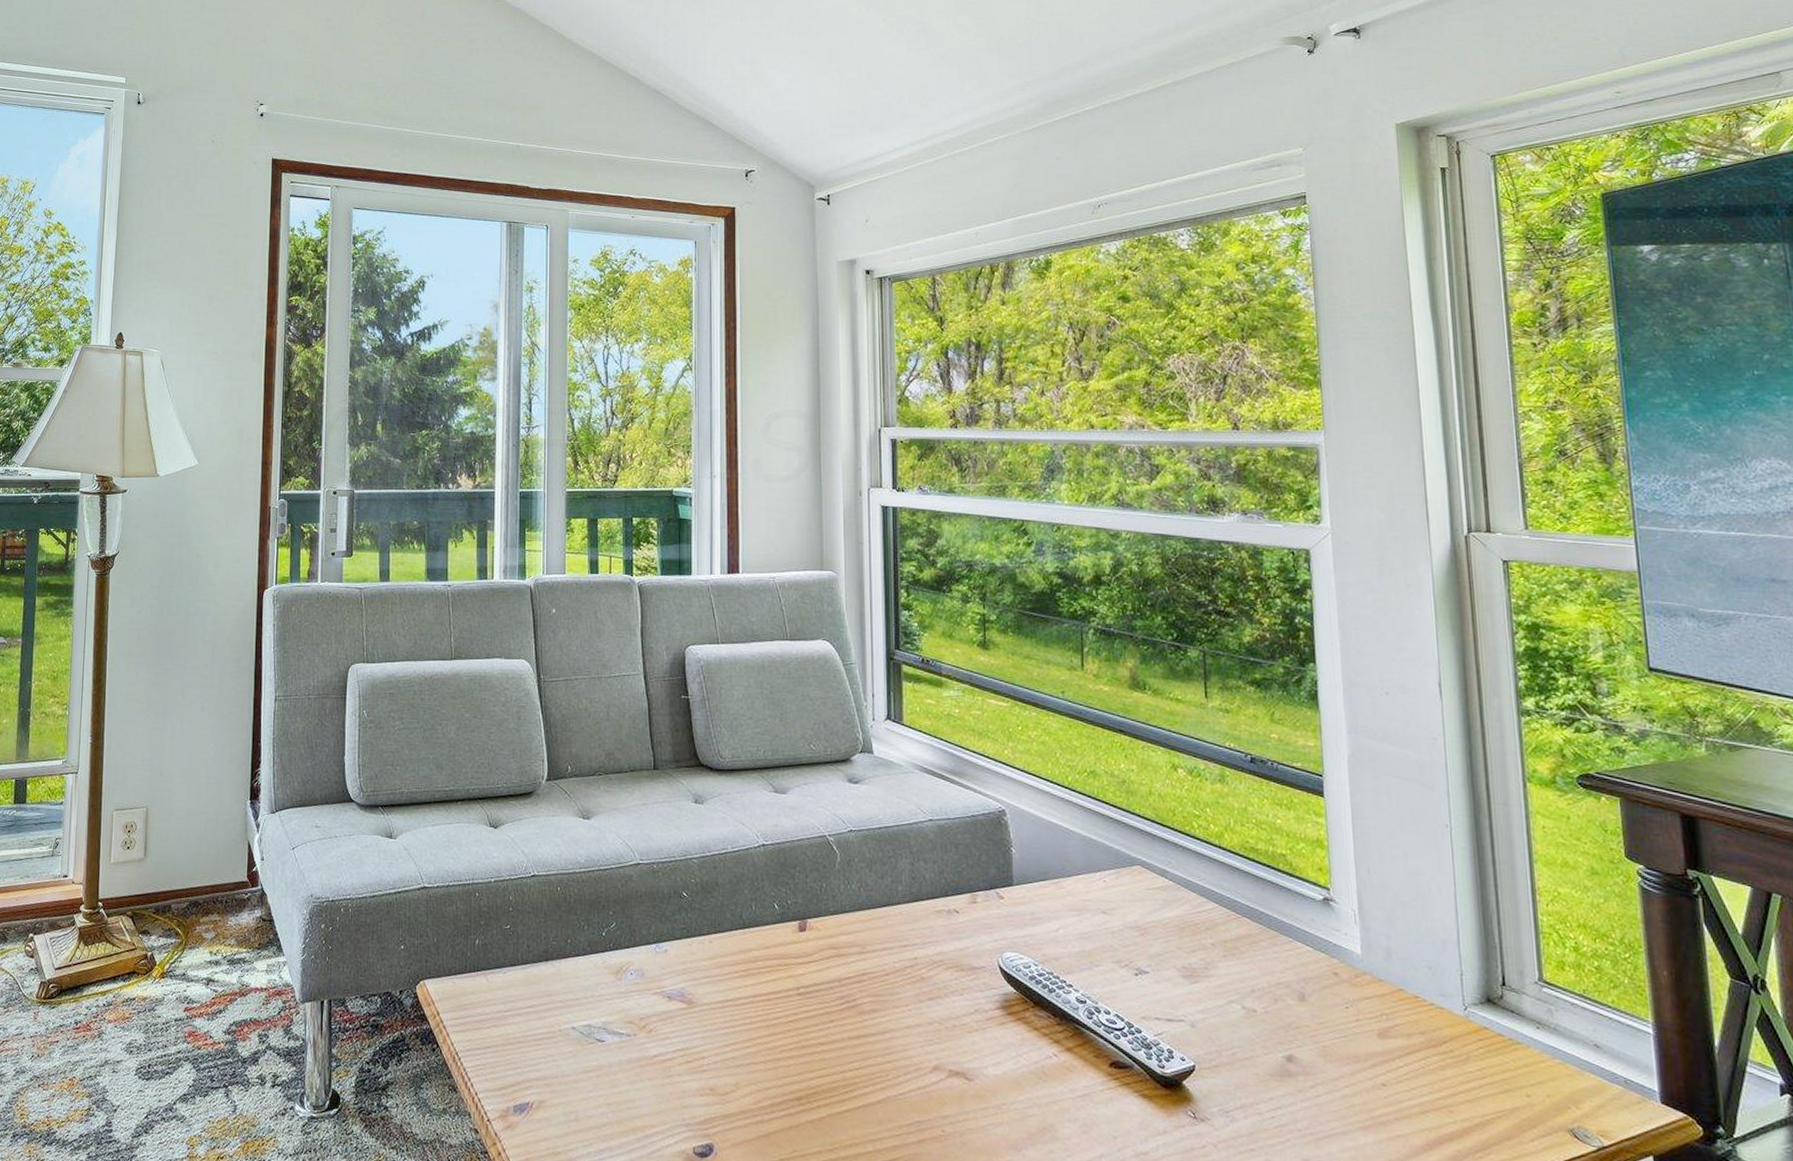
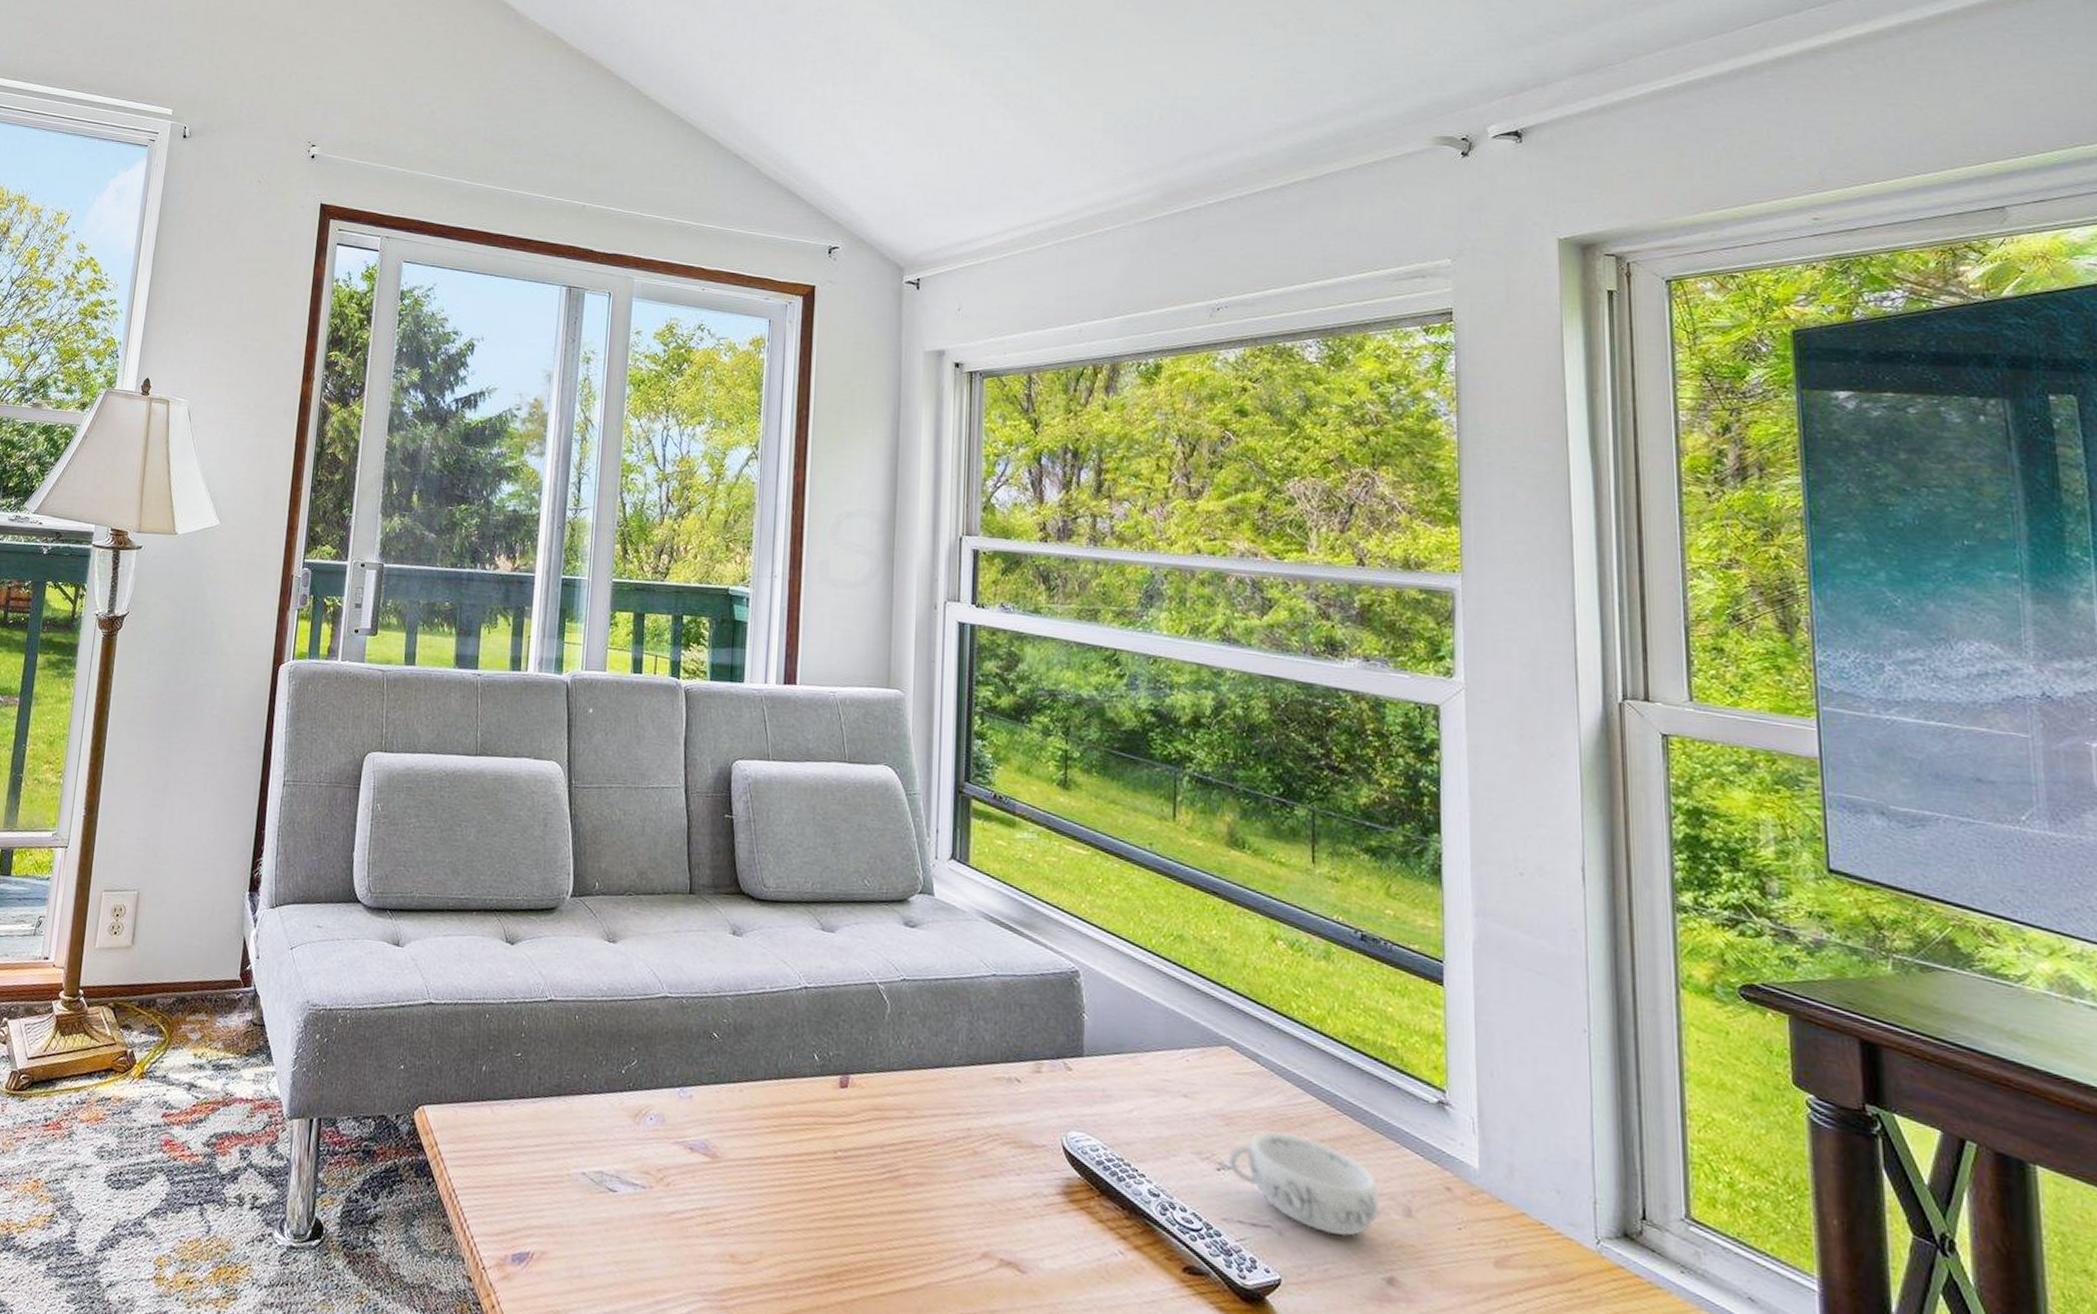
decorative bowl: none [1145,937,1277,1024] -> present [1229,1131,1379,1237]

